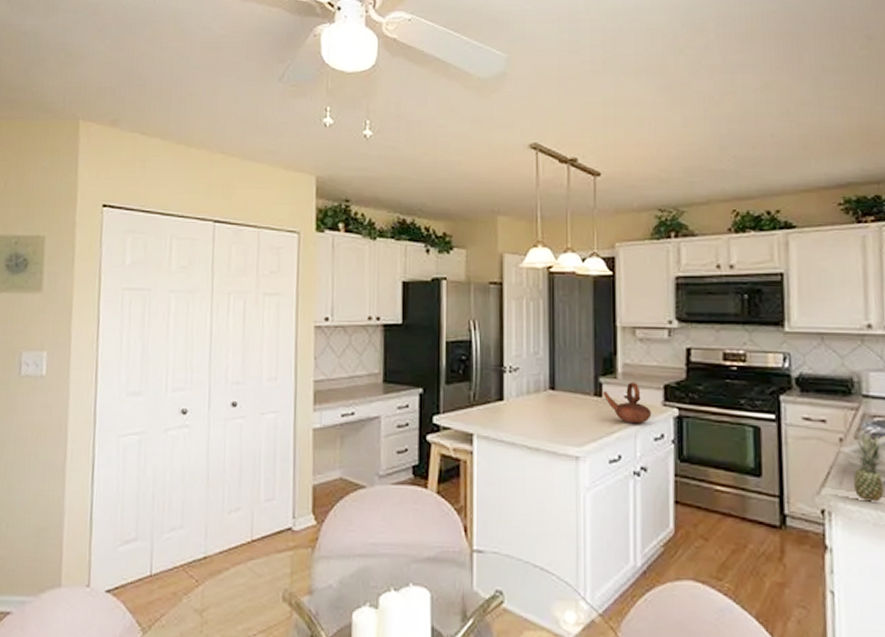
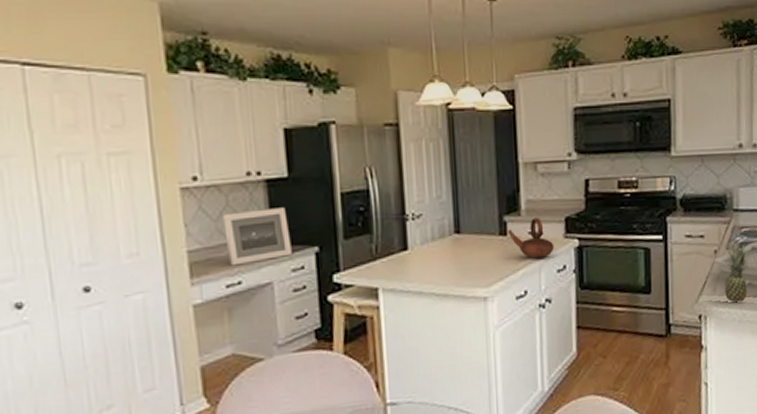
picture frame: none [344,350,399,398] -> present [221,207,292,266]

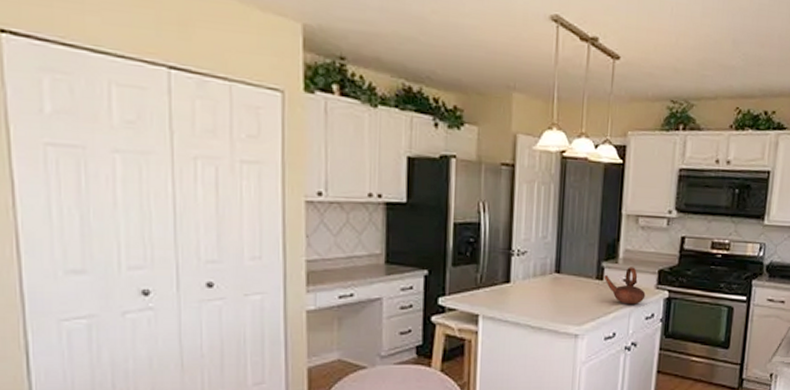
picture frame: present [221,207,292,266] -> none [341,229,403,279]

